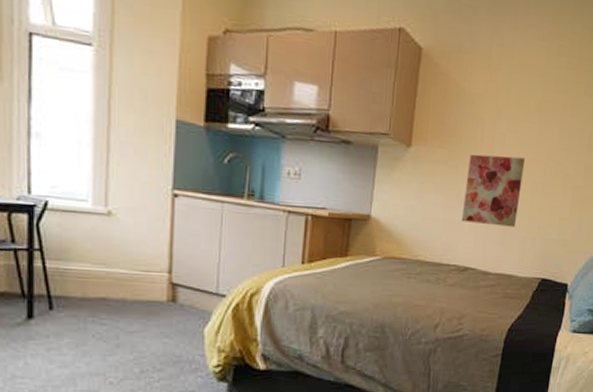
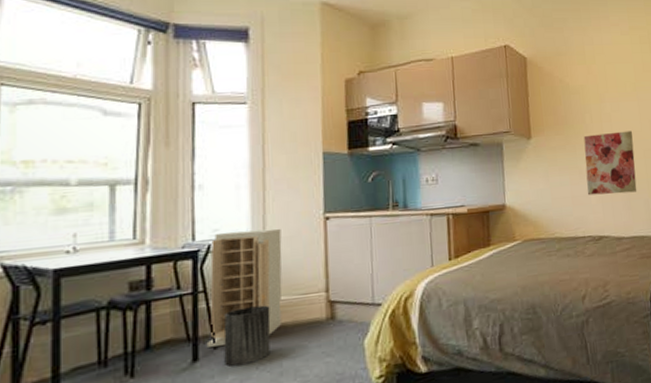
cabinet: none [42,190,125,307] -> present [206,228,282,347]
trash can: none [60,273,109,330] -> present [223,305,271,366]

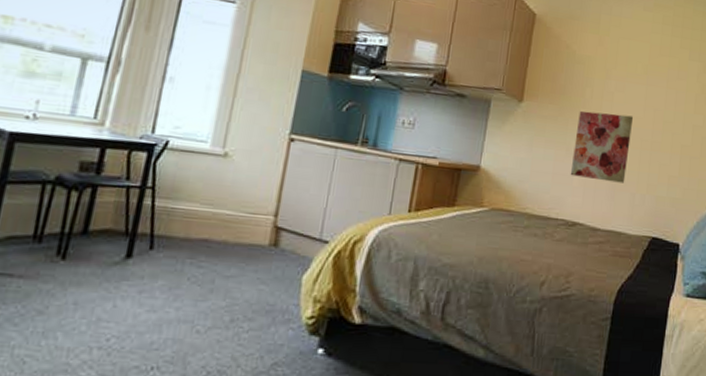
cabinet: present [206,228,282,347] -> none [143,131,243,248]
trash can: present [223,305,271,366] -> none [157,213,215,273]

